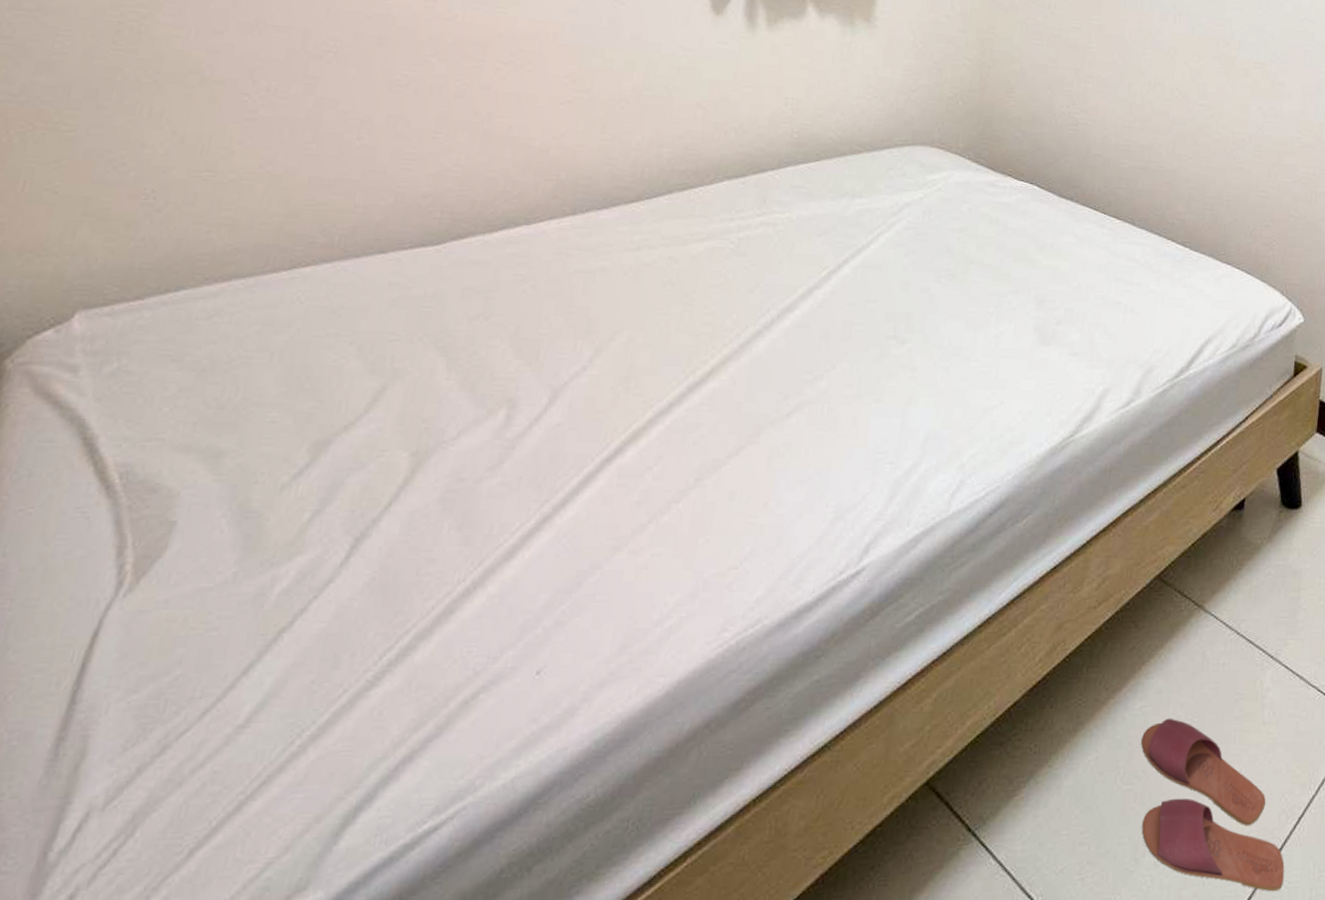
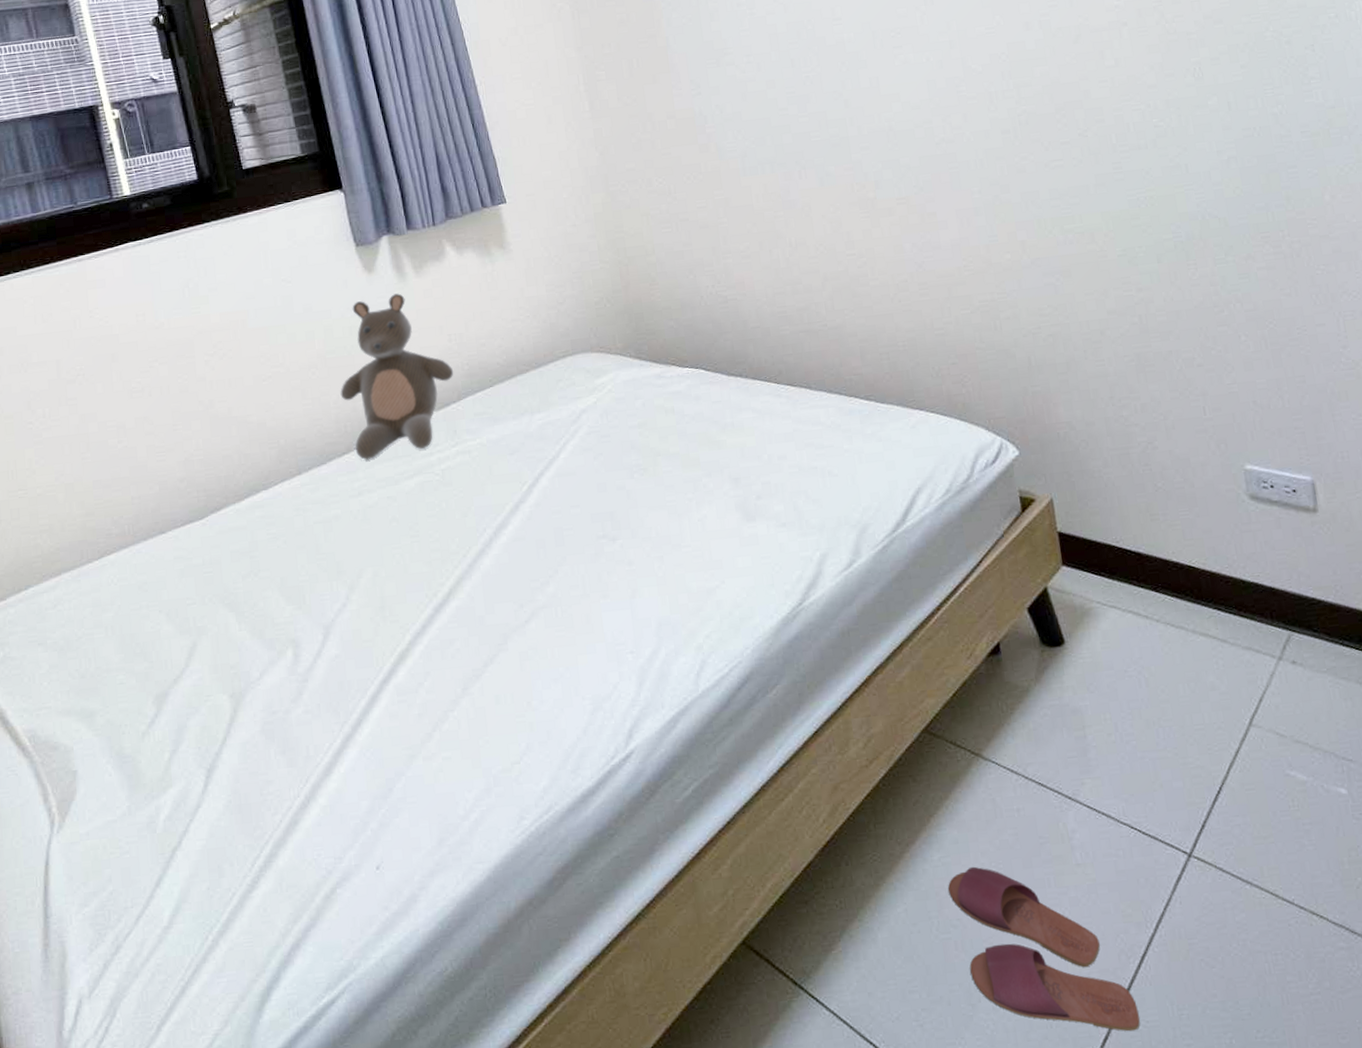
stuffed bear: none [646,41,781,213] -> present [340,293,454,460]

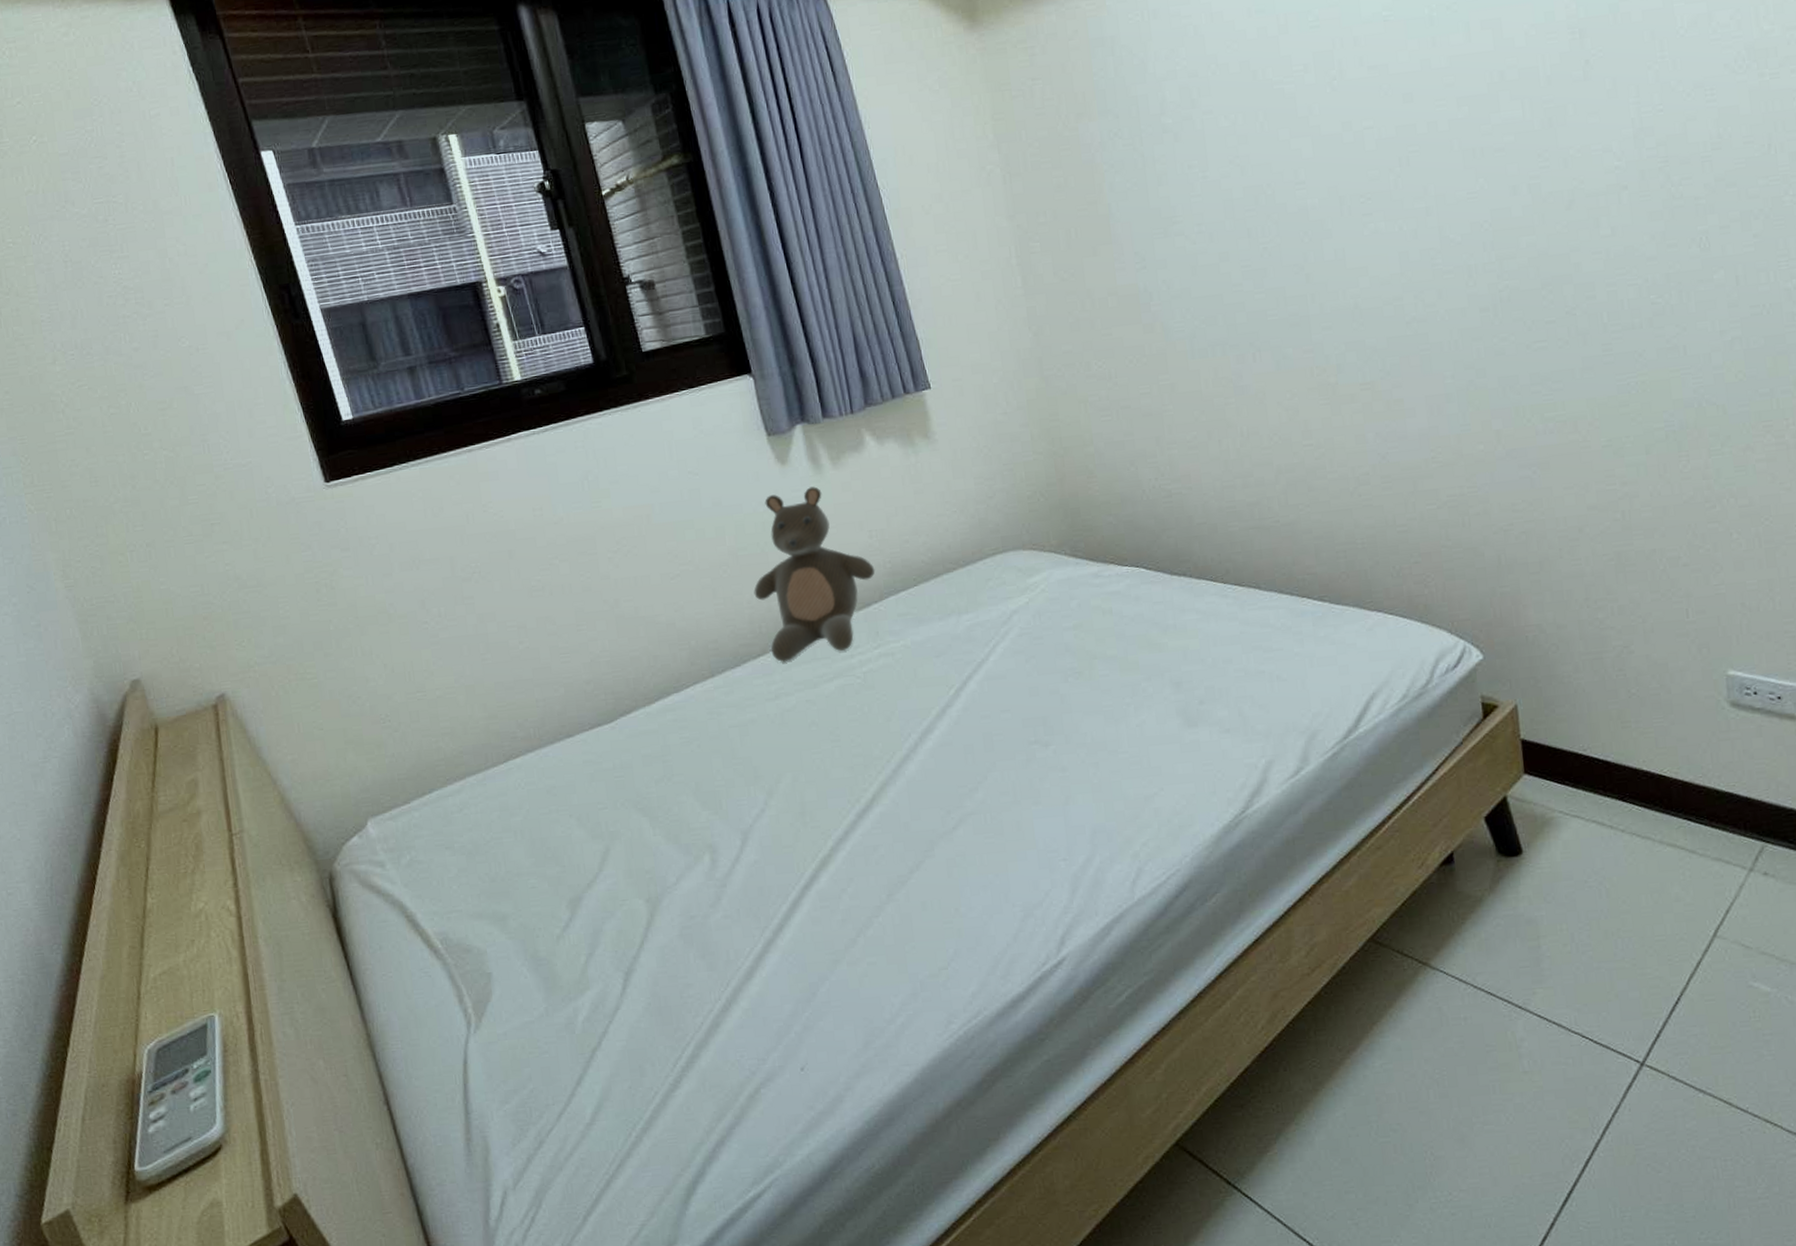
slippers: present [948,866,1140,1032] -> none [1389,1073,1581,1232]

